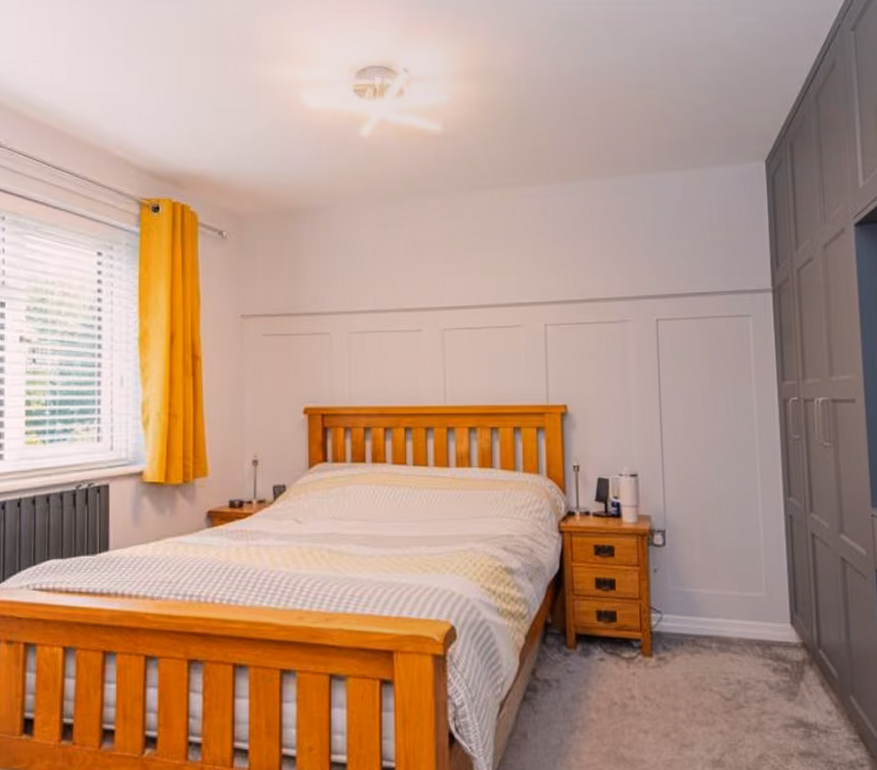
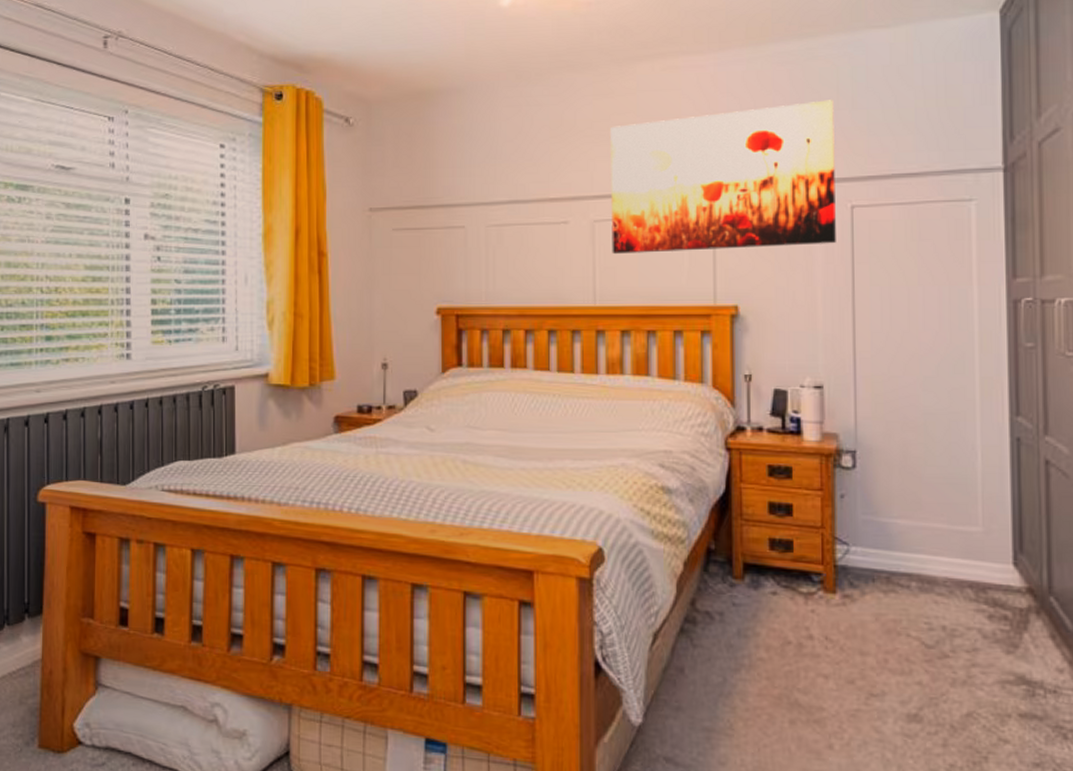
wall art: none [457,229,645,360] -> present [611,100,836,255]

